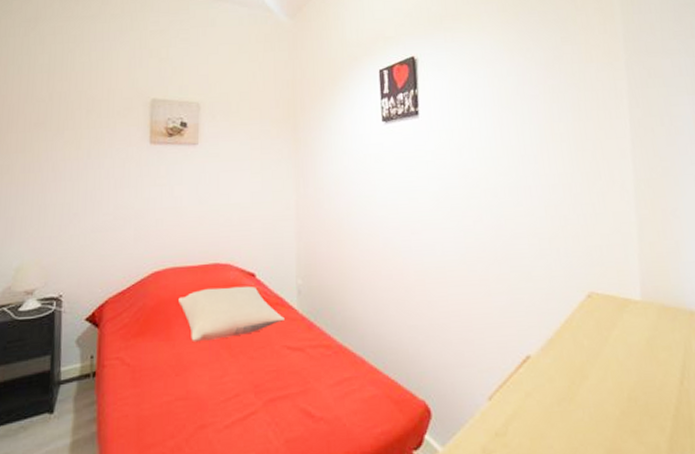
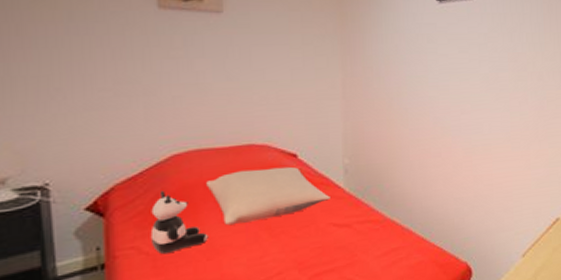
stuffed animal: none [132,305,178,367] -> present [150,190,209,255]

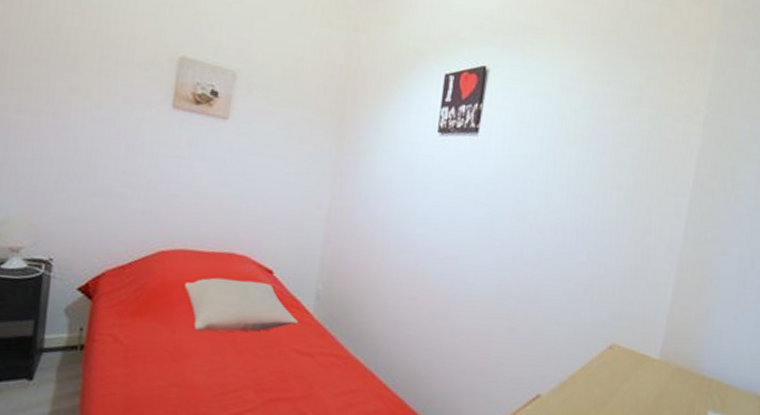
stuffed animal: present [150,190,209,255] -> none [126,284,178,348]

